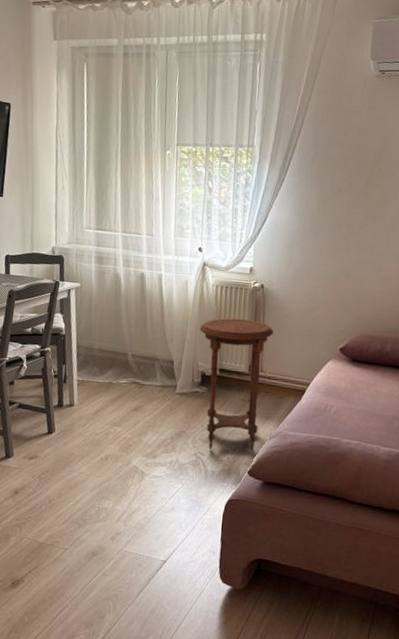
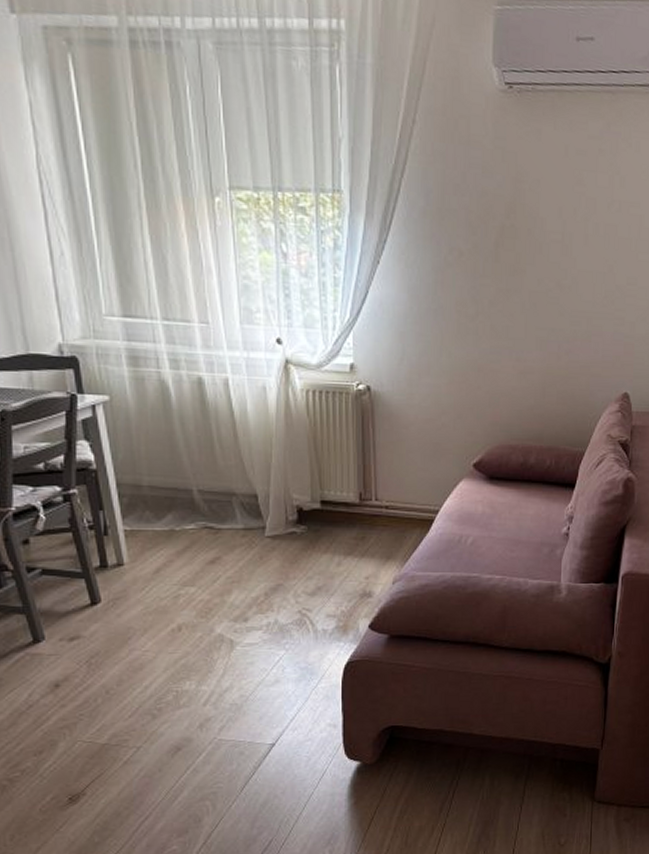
side table: present [199,318,274,452] -> none [288,433,389,603]

